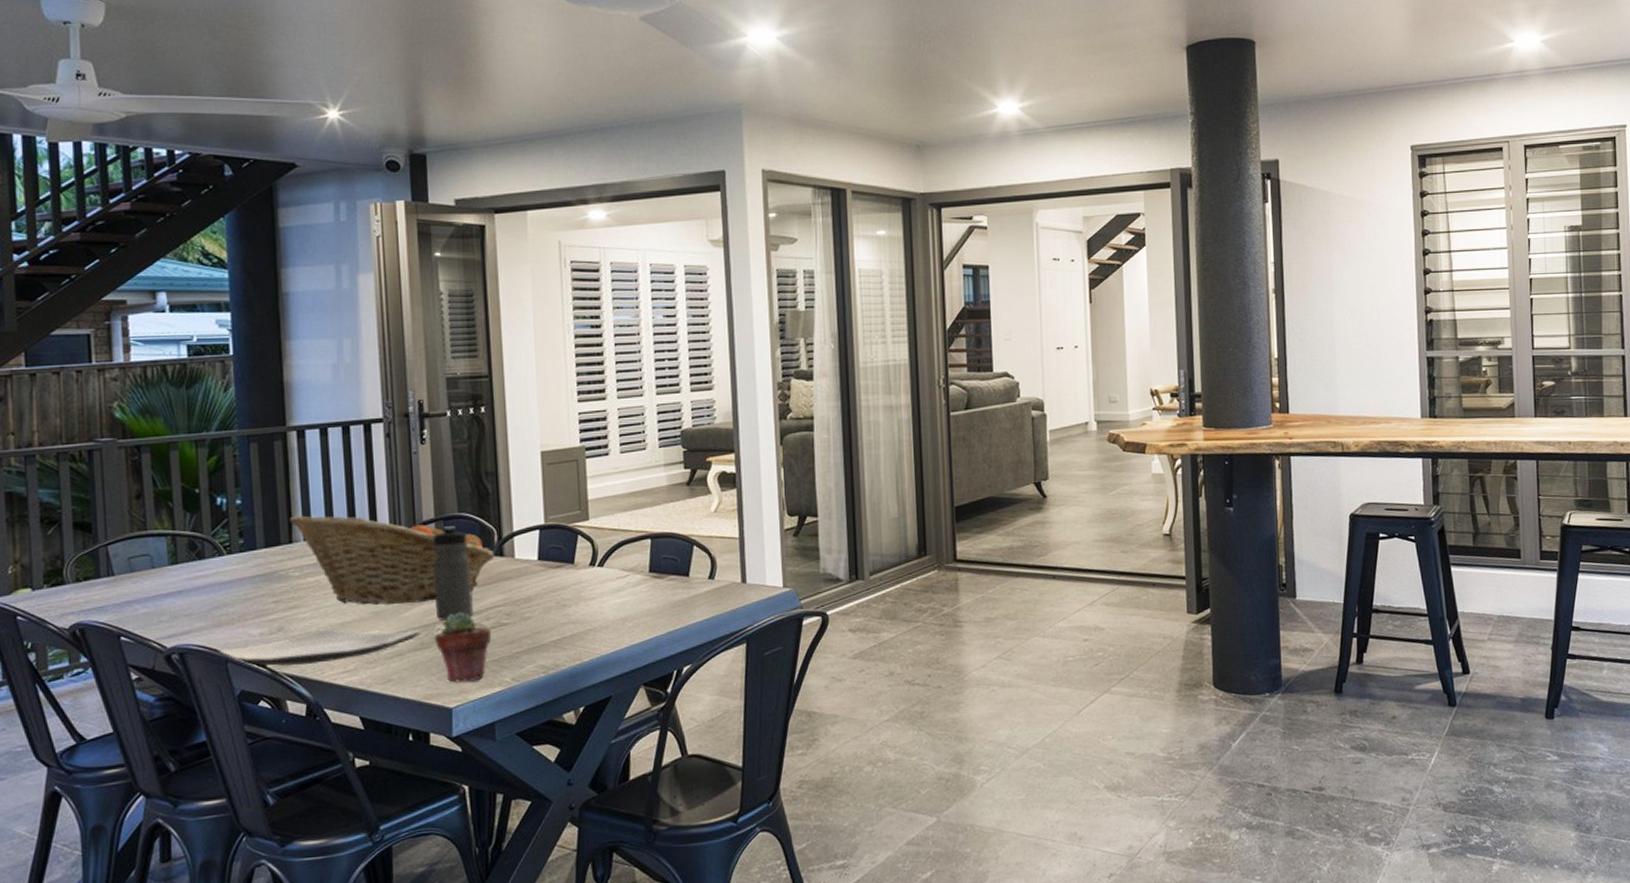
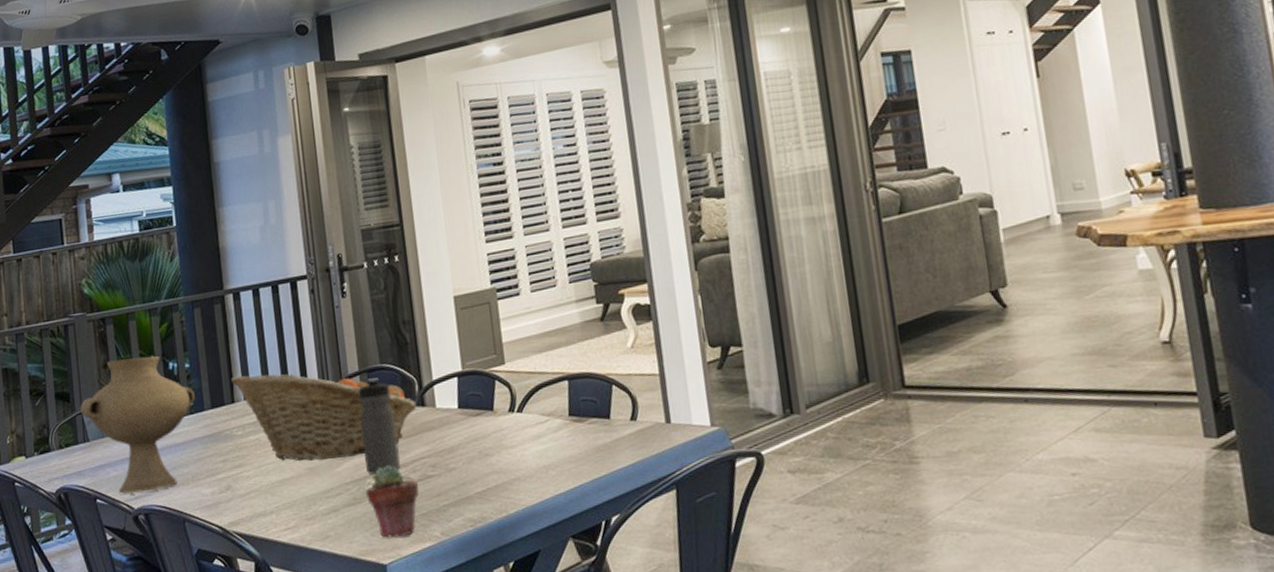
vase: none [104,489,246,632] -> present [80,356,195,494]
plate: present [217,629,420,666] -> none [176,485,352,525]

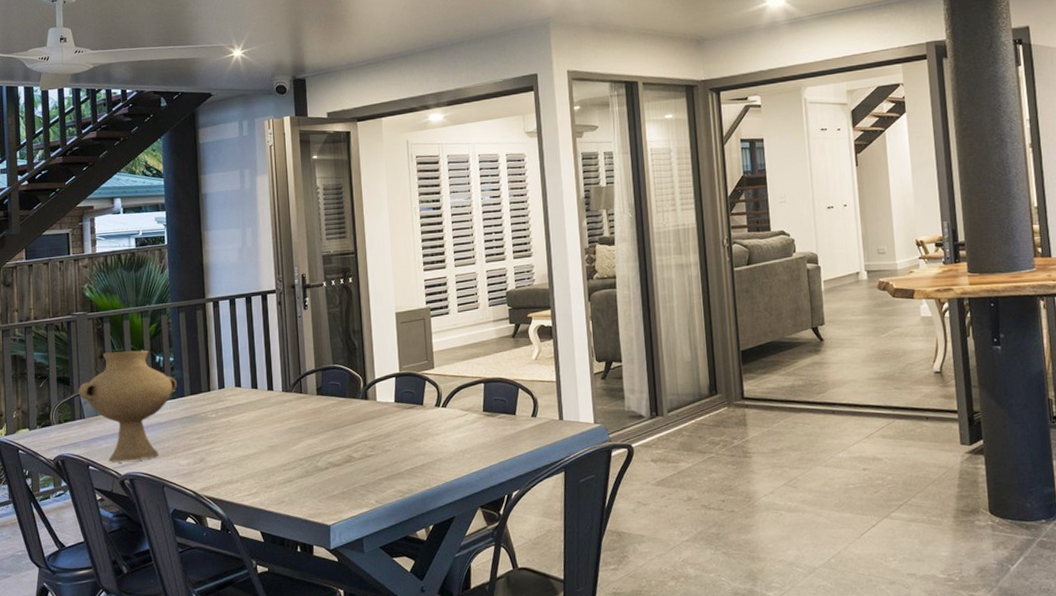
fruit basket: present [231,371,417,462] -> none [208,369,361,441]
water bottle: present [358,378,401,475] -> none [314,375,345,453]
potted succulent: present [366,465,419,538] -> none [316,446,360,504]

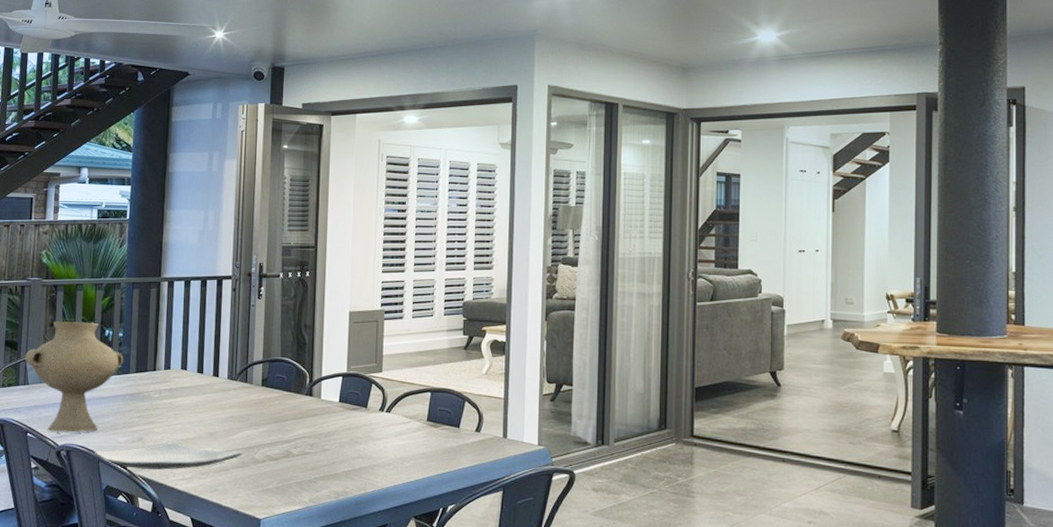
plate: none [157,460,305,490] -> present [93,442,243,470]

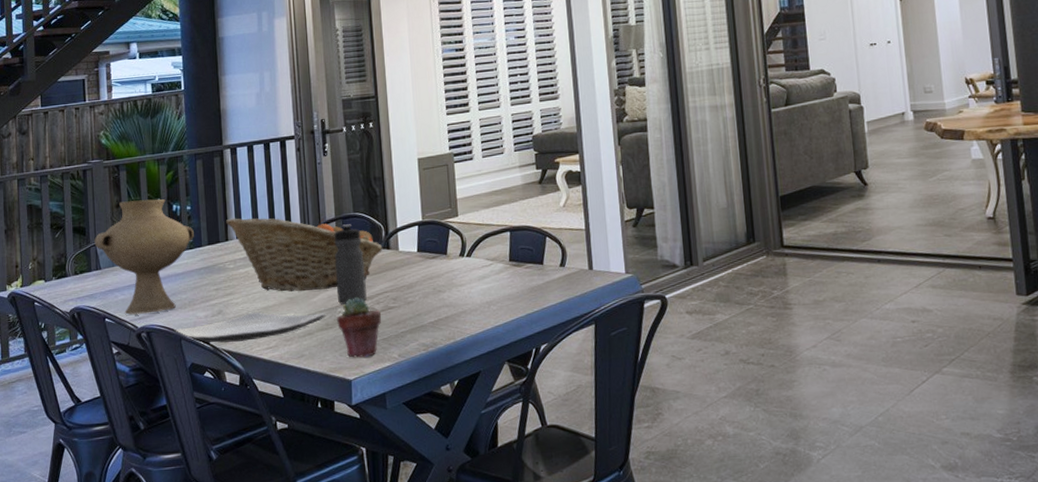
fruit basket: none [156,349,306,428] -> present [226,218,383,292]
potted succulent: none [253,439,297,499] -> present [337,297,382,358]
water bottle: none [256,367,286,445] -> present [334,224,367,305]

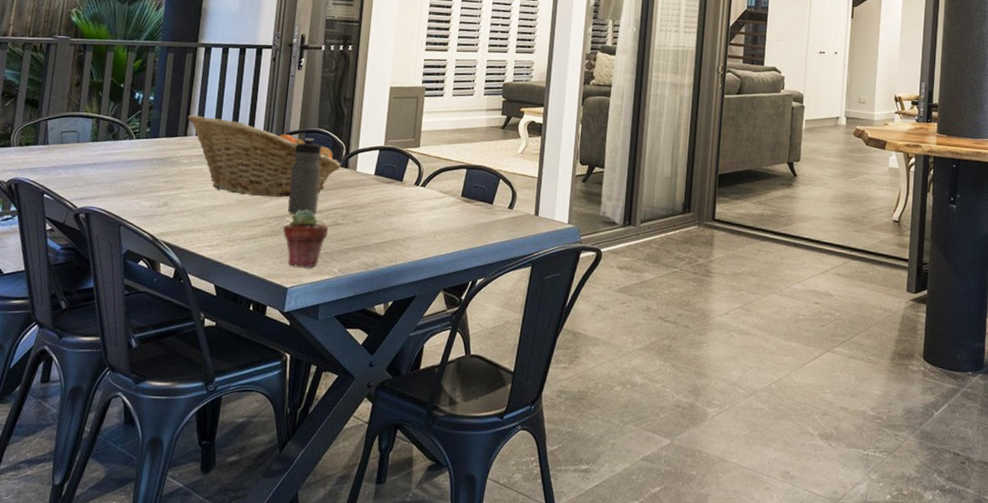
vase: present [94,199,194,315] -> none [46,81,153,195]
plate: present [174,312,325,343] -> none [114,209,273,236]

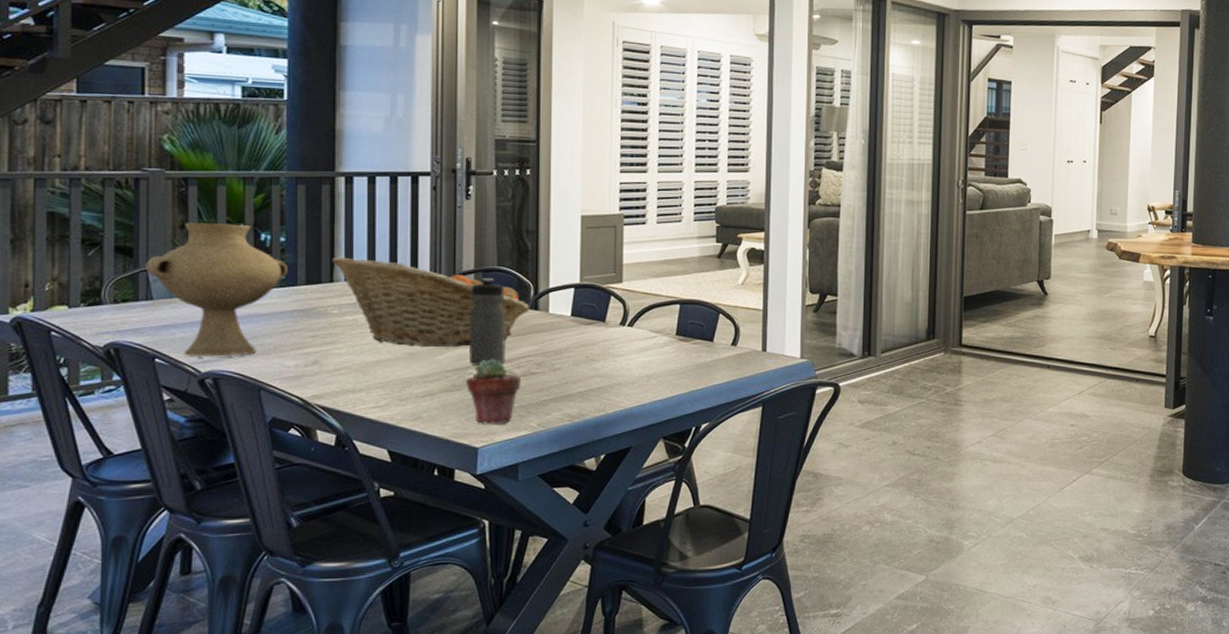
vase: none [46,81,153,195] -> present [145,222,287,357]

